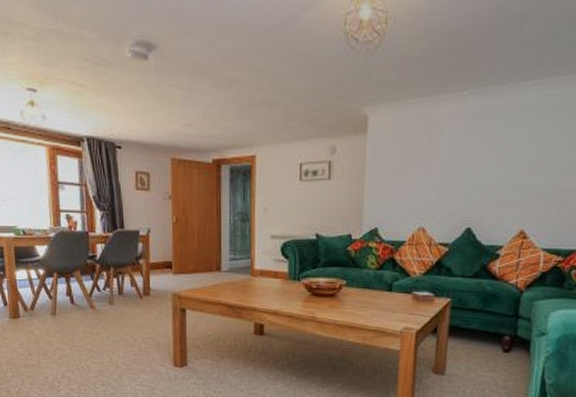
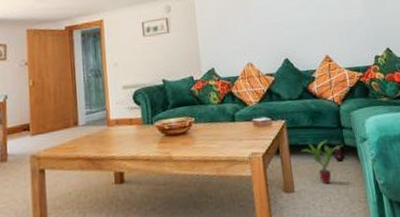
potted plant: none [461,326,517,374] -> present [300,139,345,185]

